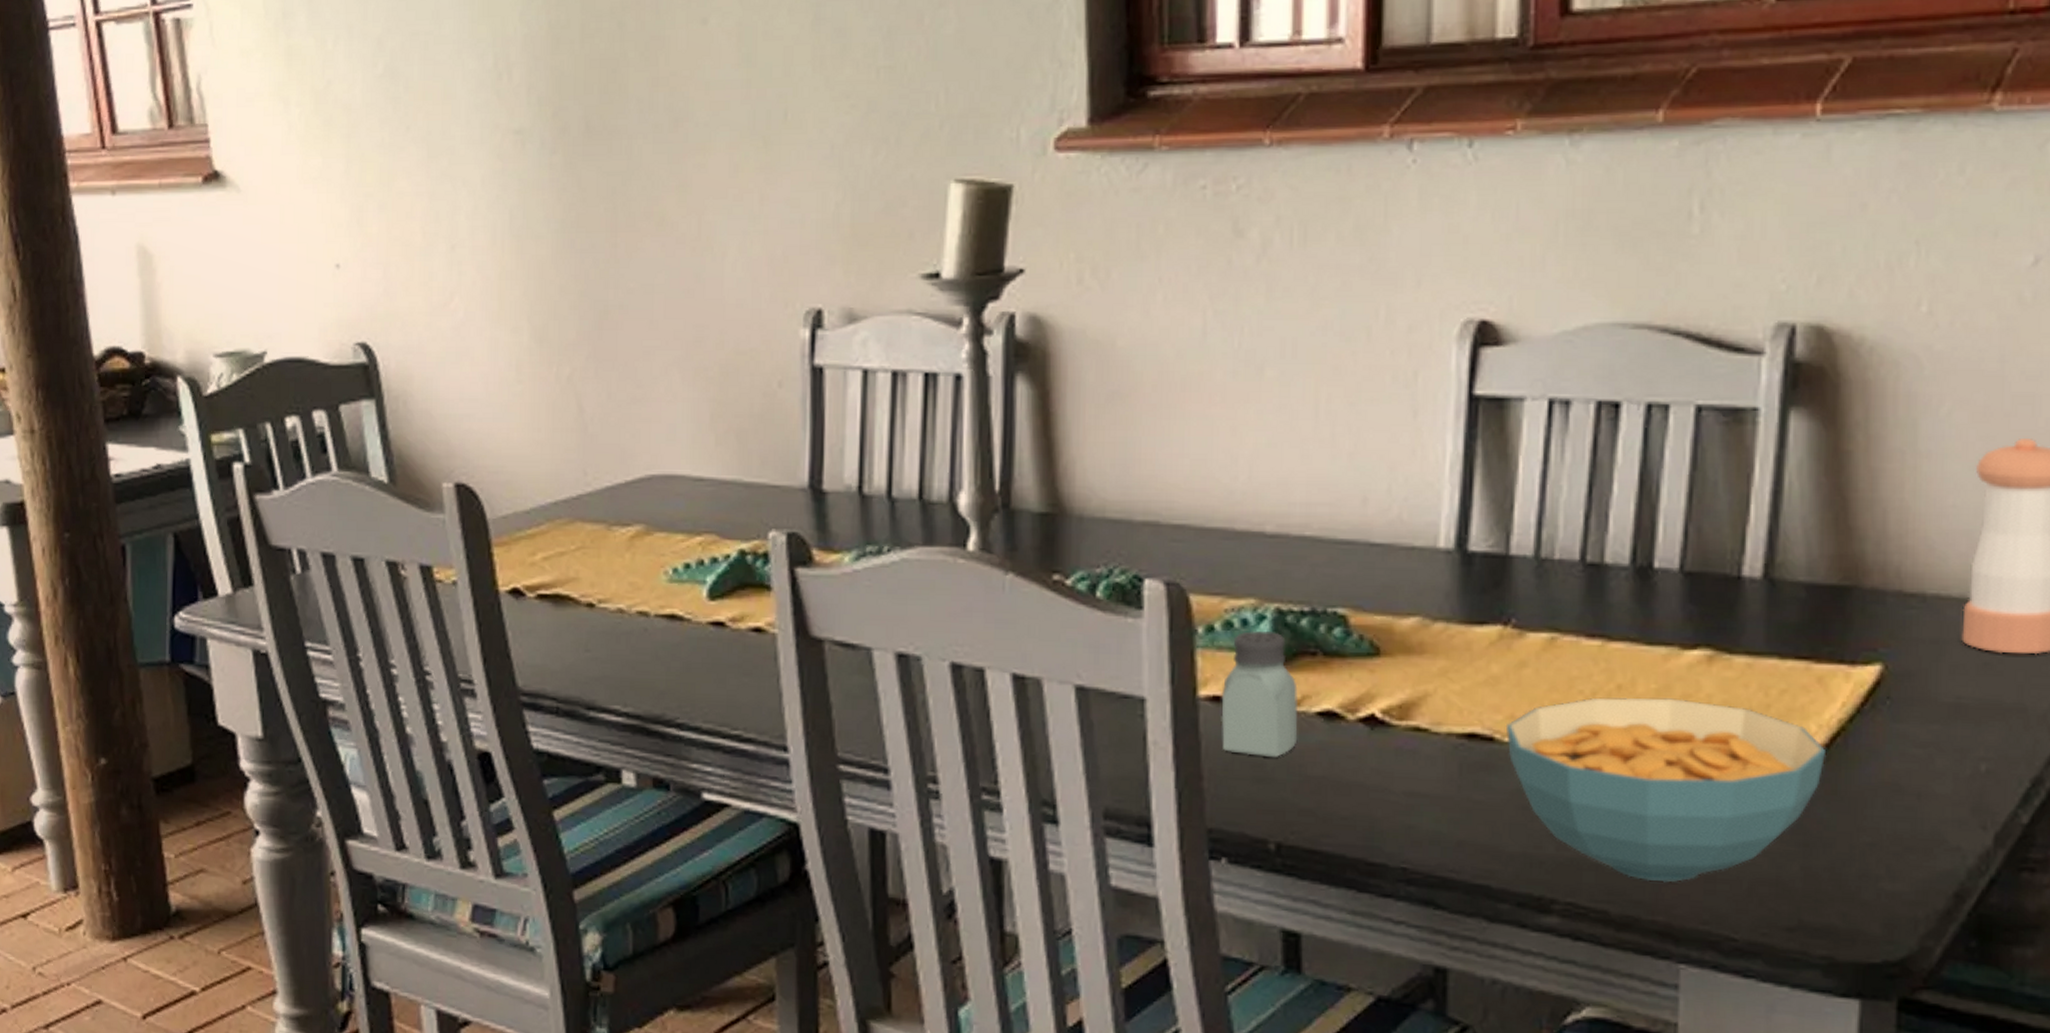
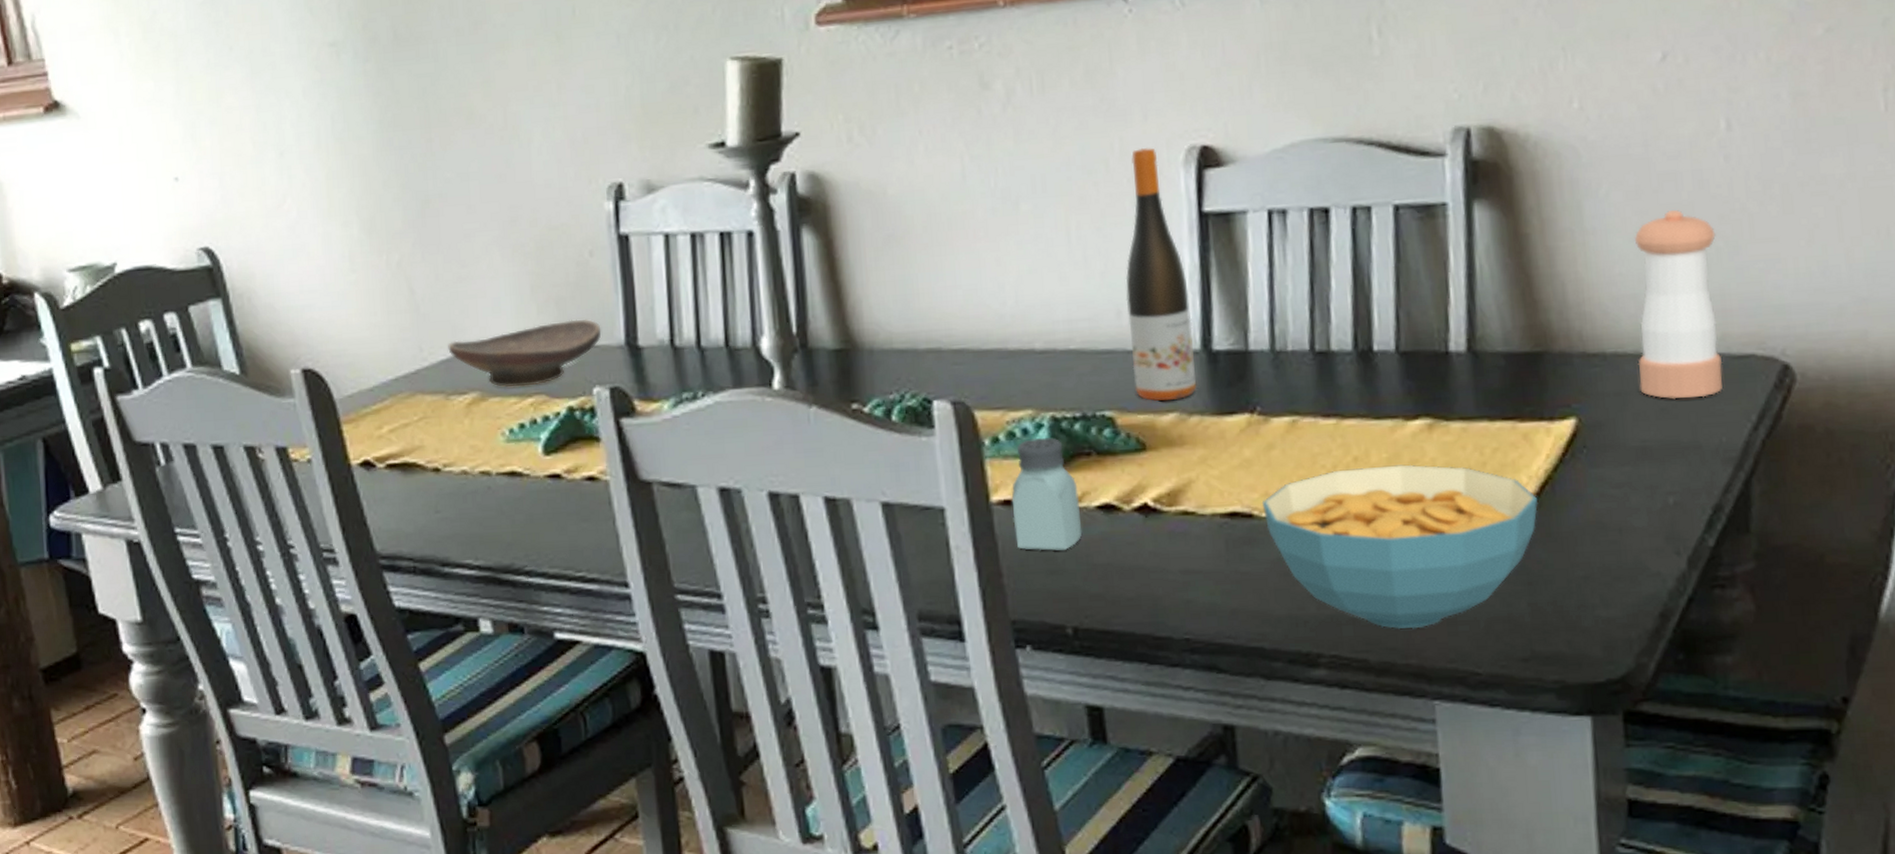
decorative bowl: none [615,455,784,523] -> present [448,319,602,387]
wine bottle: none [1374,318,1448,602] -> present [1125,148,1197,401]

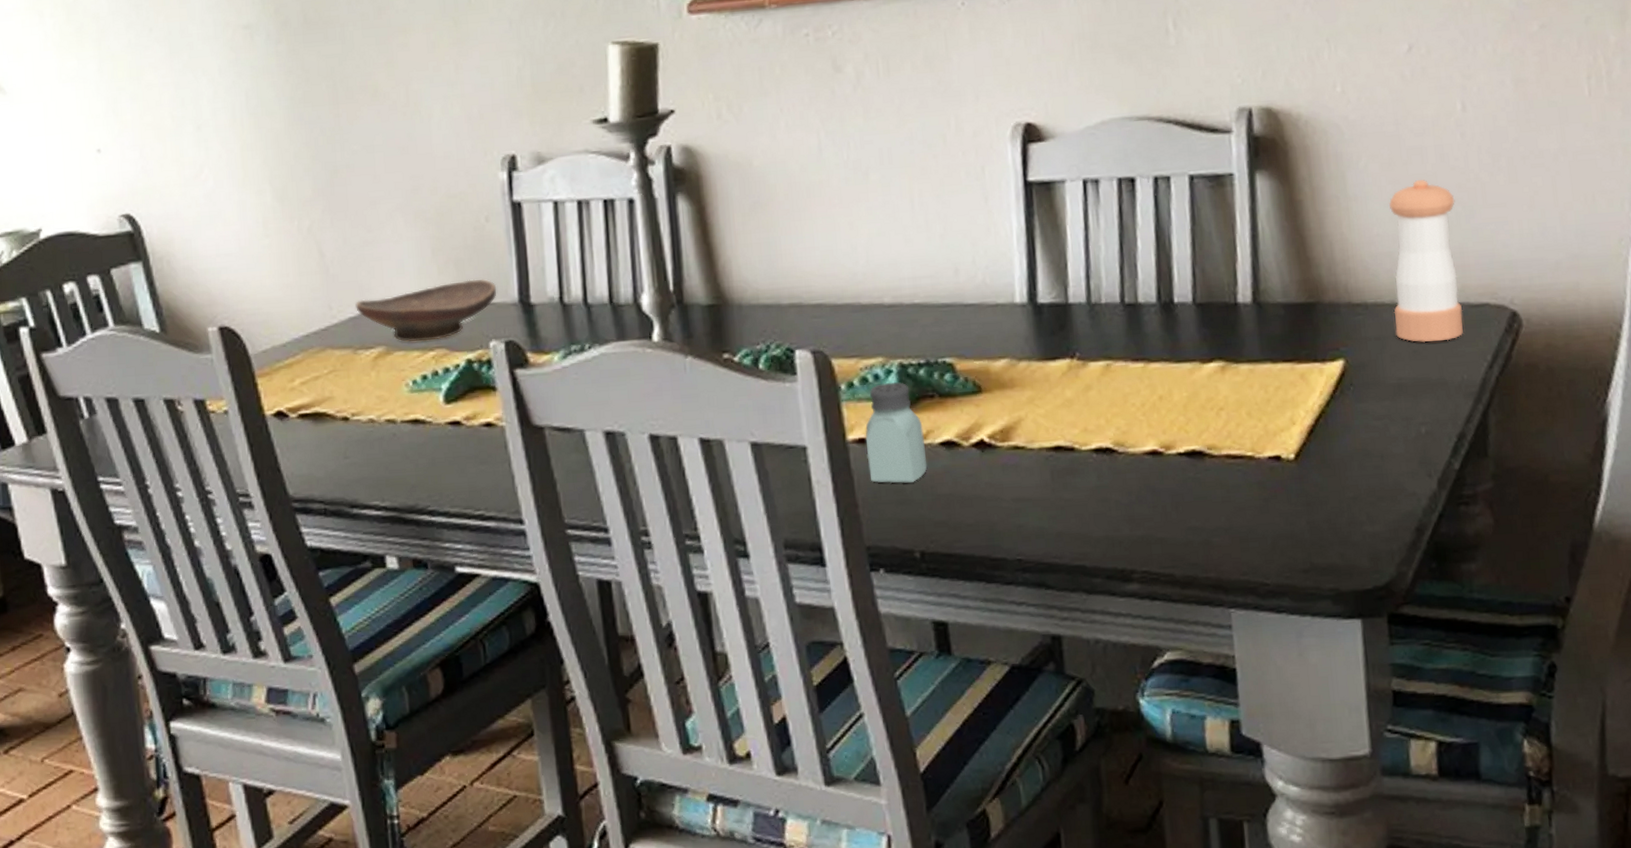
wine bottle: present [1125,148,1197,401] -> none [962,125,1025,349]
cereal bowl: present [1261,464,1539,629] -> none [1081,402,1314,546]

